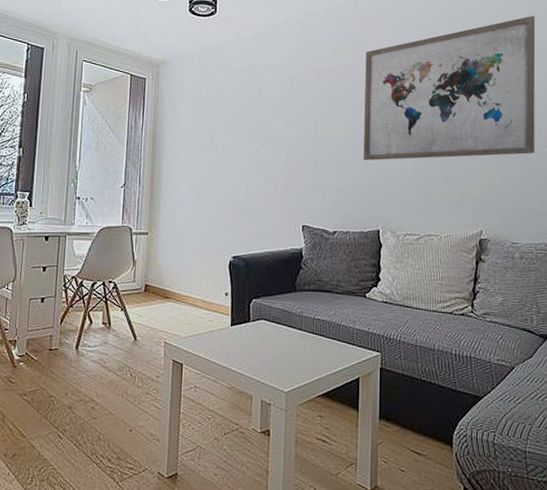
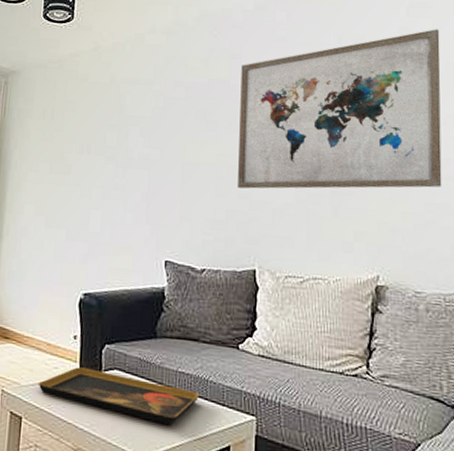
decorative tray: none [195,319,334,364] -> present [38,367,200,426]

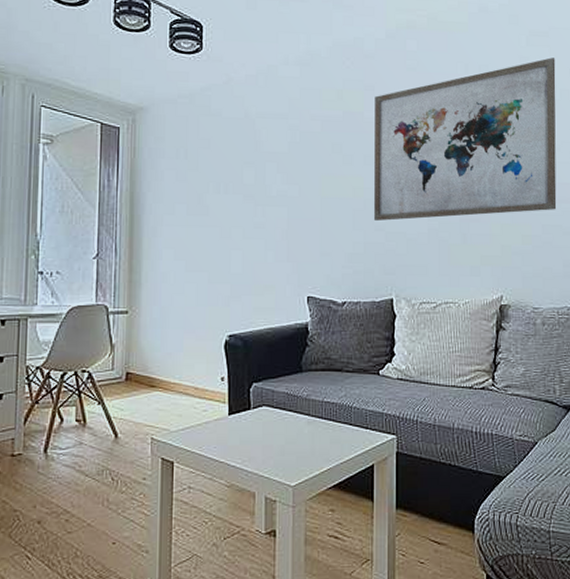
decorative tray: present [38,367,200,426] -> none [188,407,345,453]

